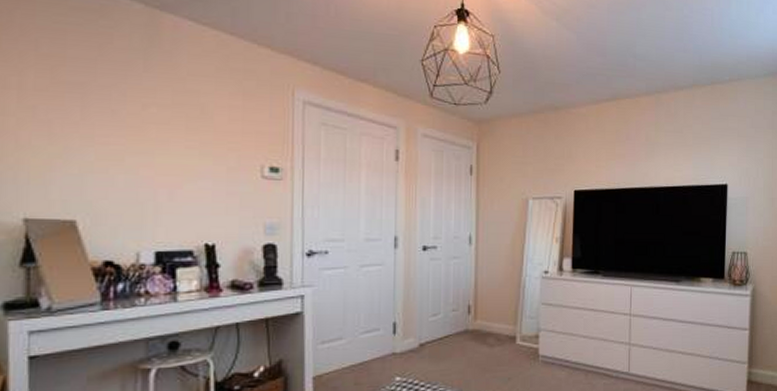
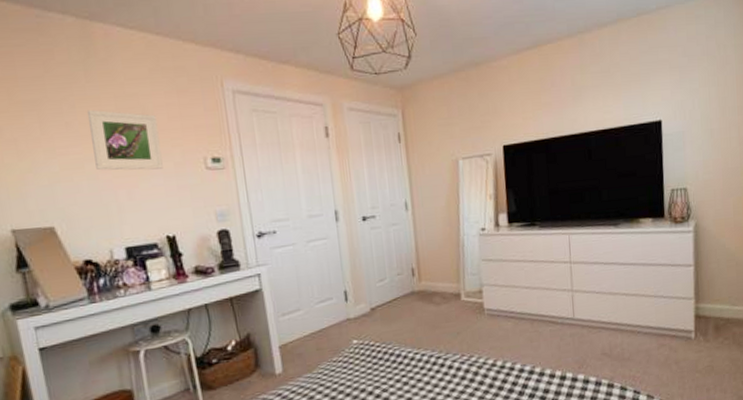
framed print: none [138,100,216,172] -> present [88,109,163,171]

